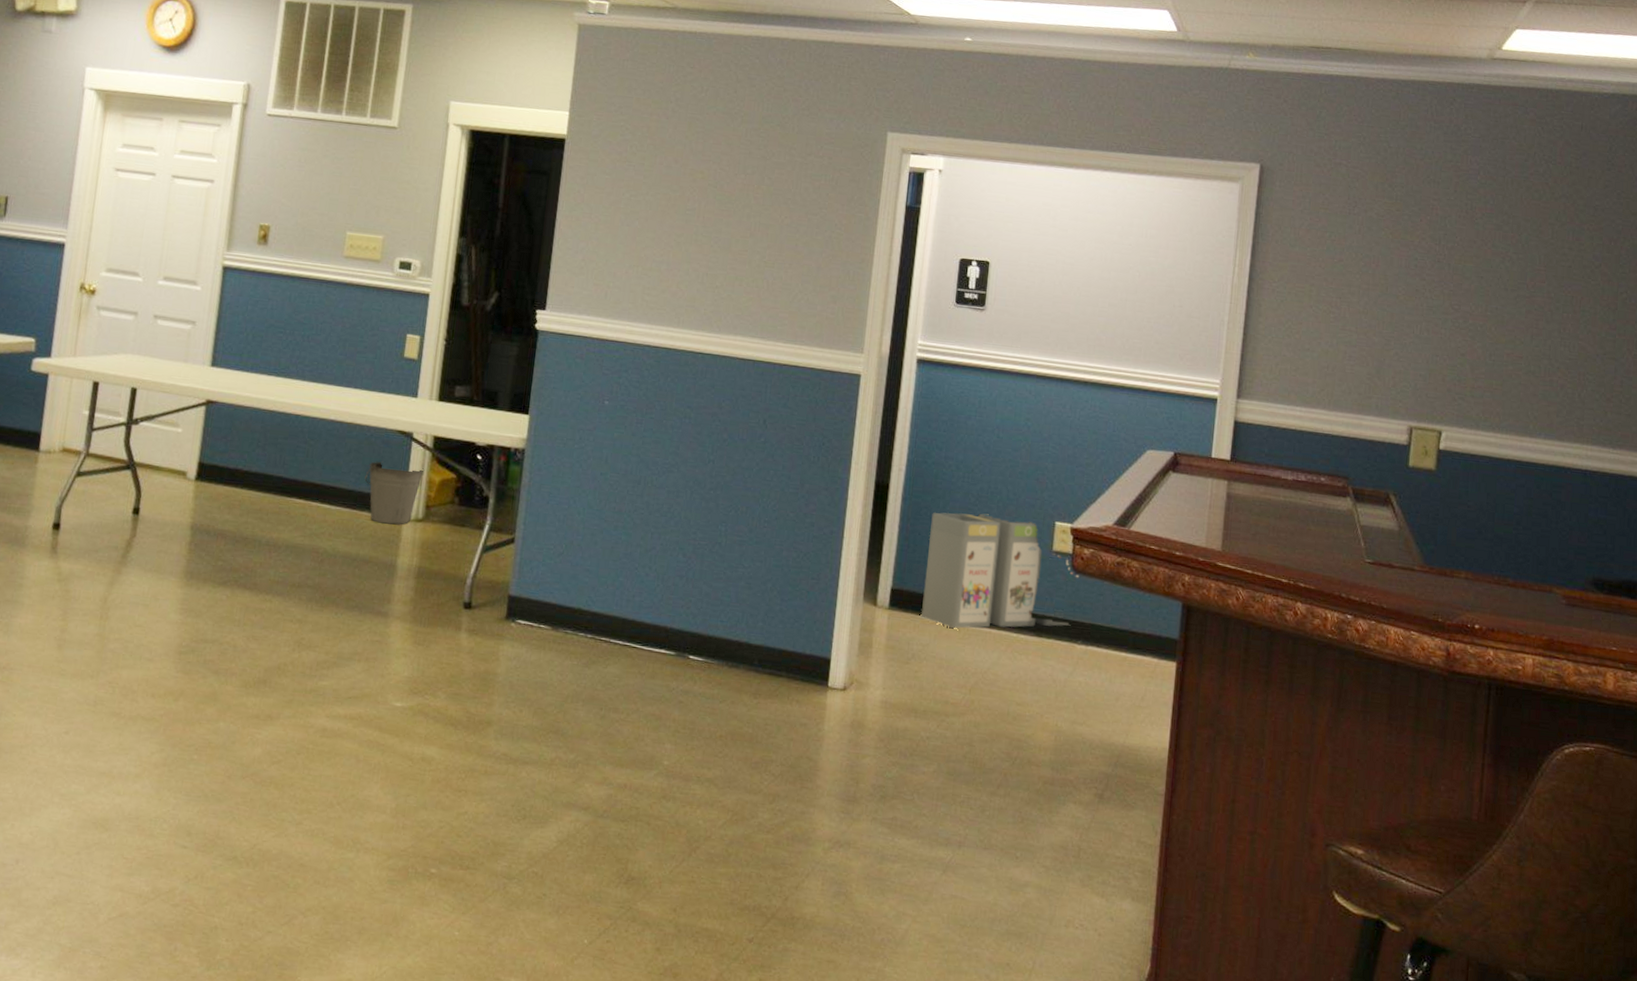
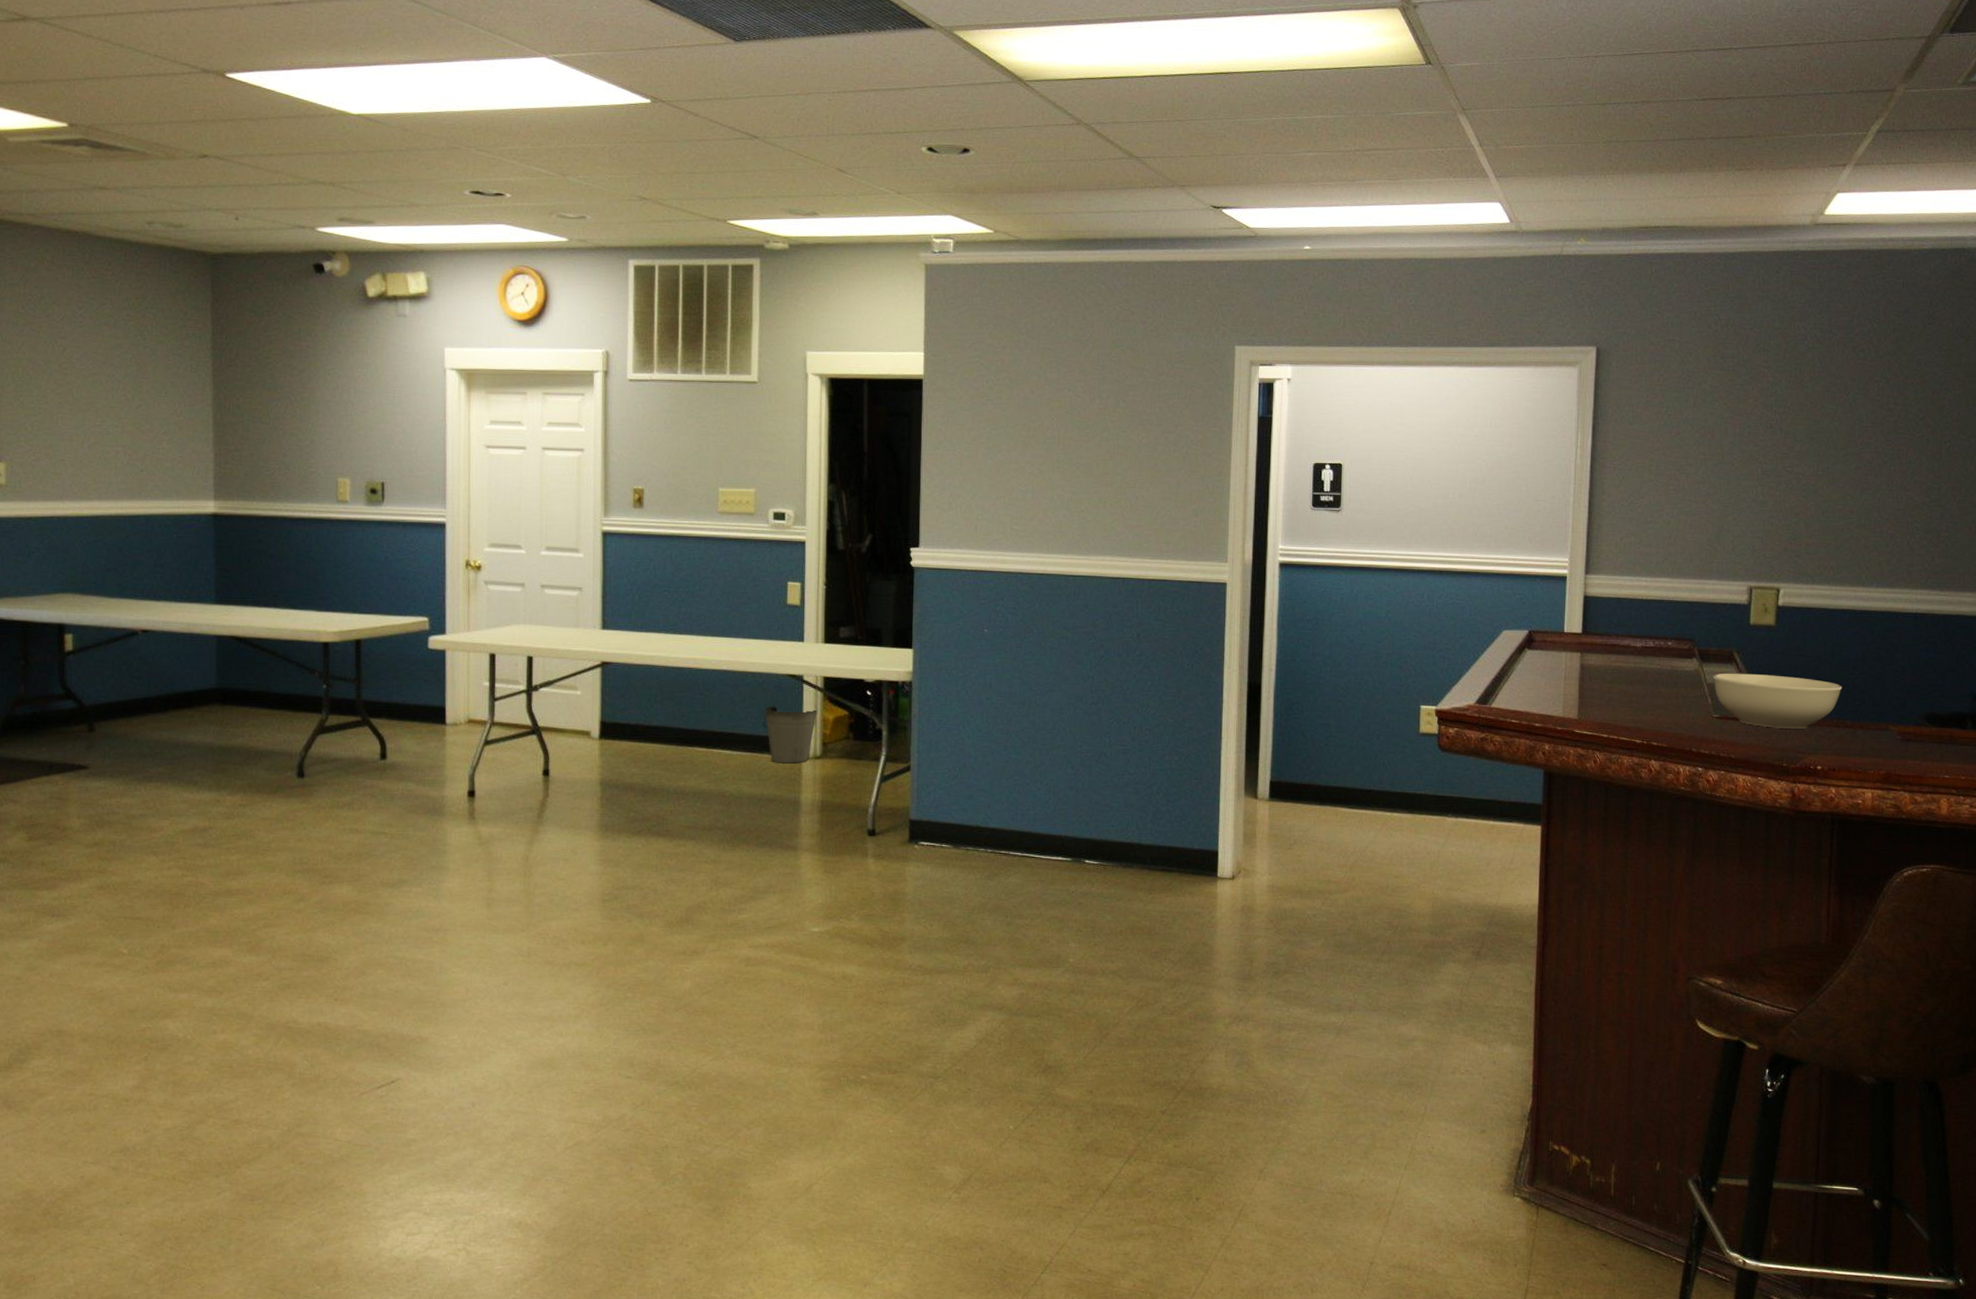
recycling bin: present [921,512,1079,629] -> none [1300,704,1445,813]
bowl: none [1367,515,1505,583] -> present [1713,673,1843,729]

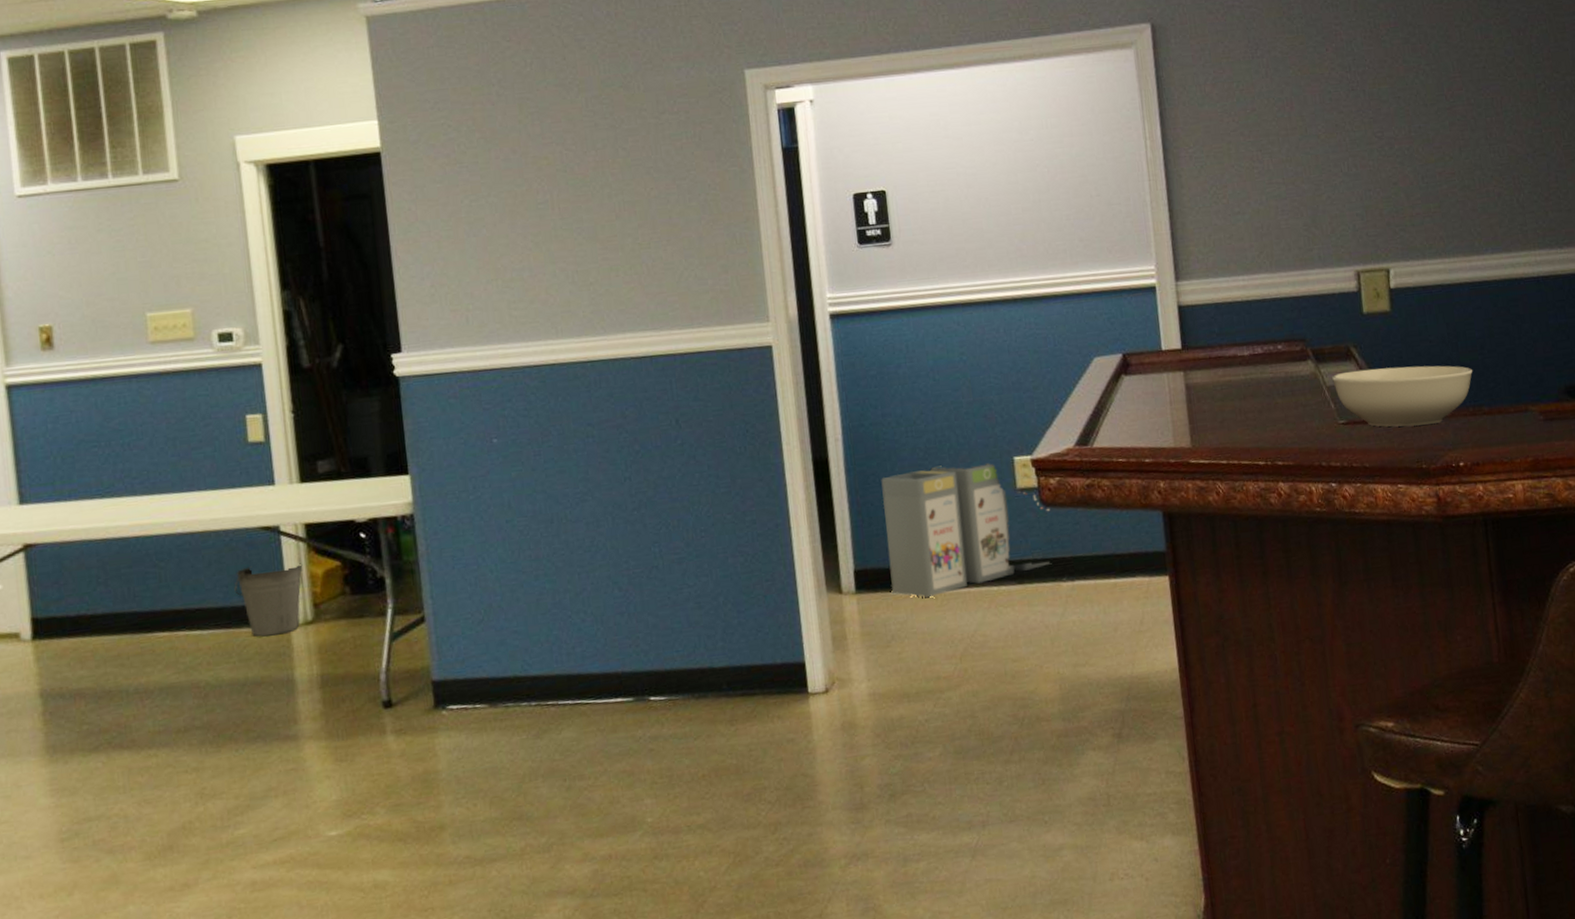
recycling bin: none [1300,704,1445,813] -> present [881,462,1052,597]

